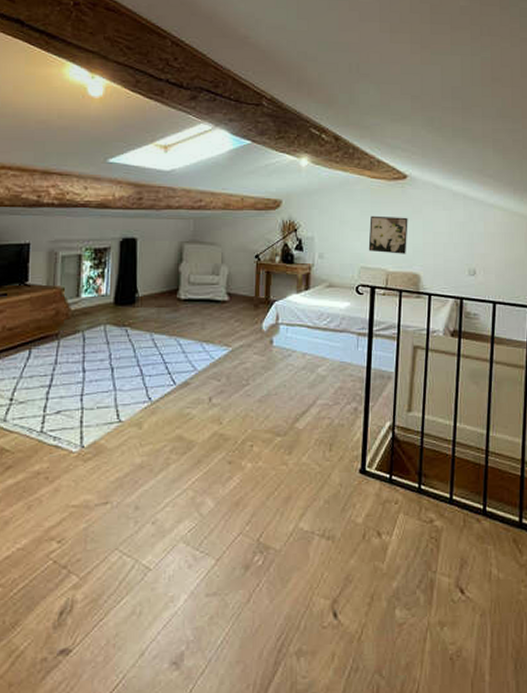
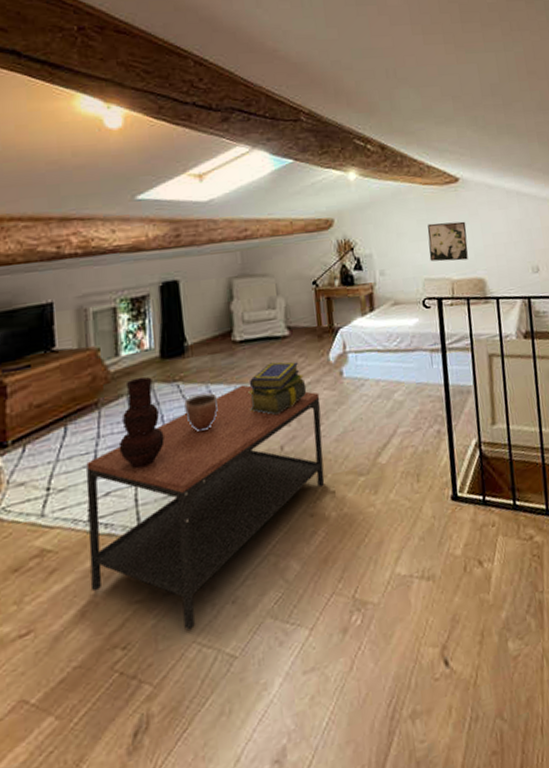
coffee table: none [37,338,249,538] -> present [86,384,325,631]
vase: none [71,318,110,396] -> present [118,376,165,469]
decorative bowl: none [129,341,160,374] -> present [183,393,219,432]
stack of books: none [186,323,238,370] -> present [248,361,307,416]

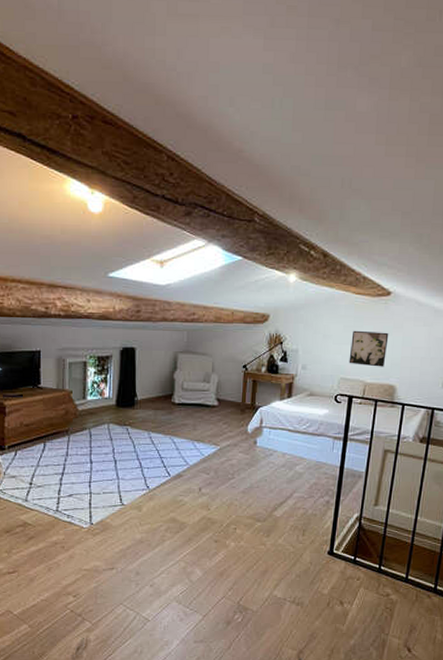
coffee table: present [86,384,325,631] -> none [55,437,235,596]
vase: present [118,376,165,469] -> none [81,417,113,483]
decorative bowl: present [183,393,219,432] -> none [129,439,156,466]
stack of books: present [248,361,307,416] -> none [179,424,226,465]

